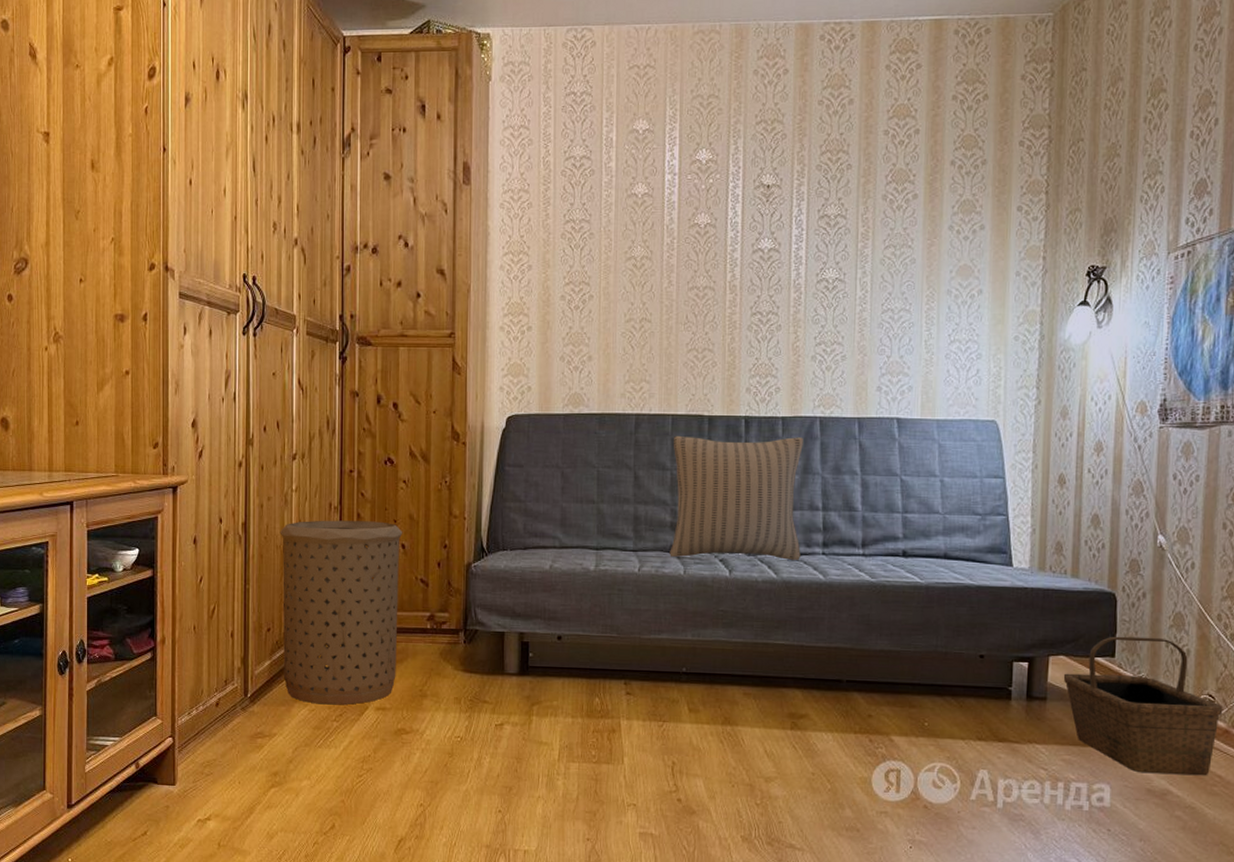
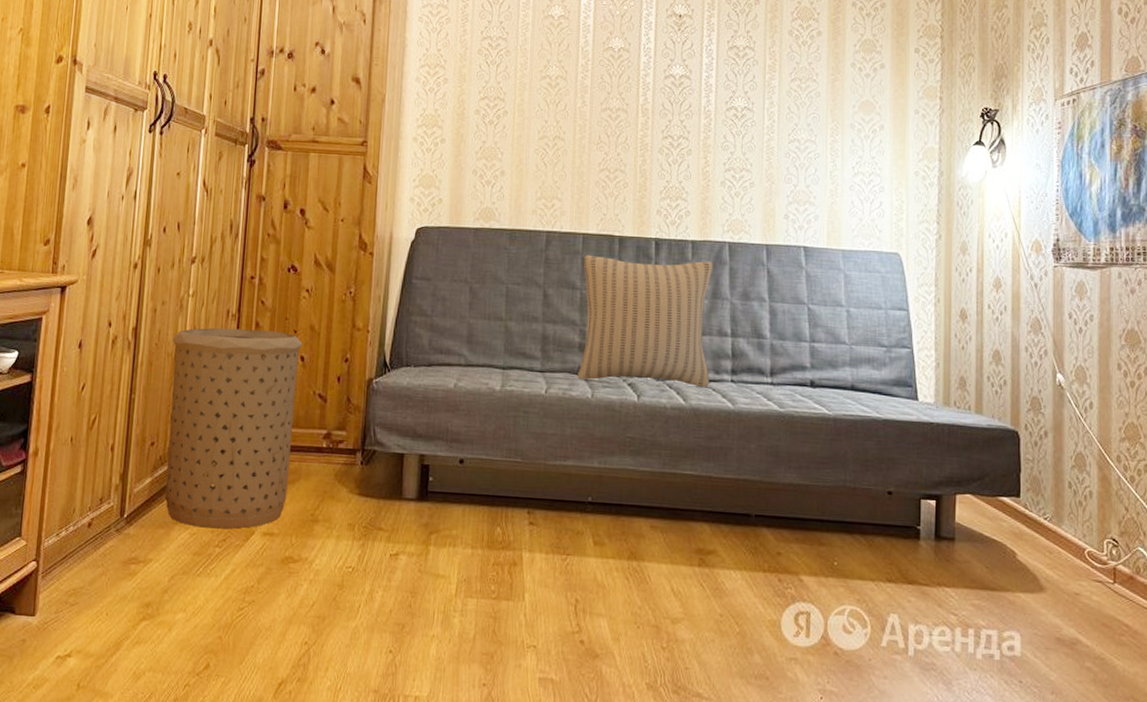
basket: present [1063,636,1223,776] -> none [970,475,1127,625]

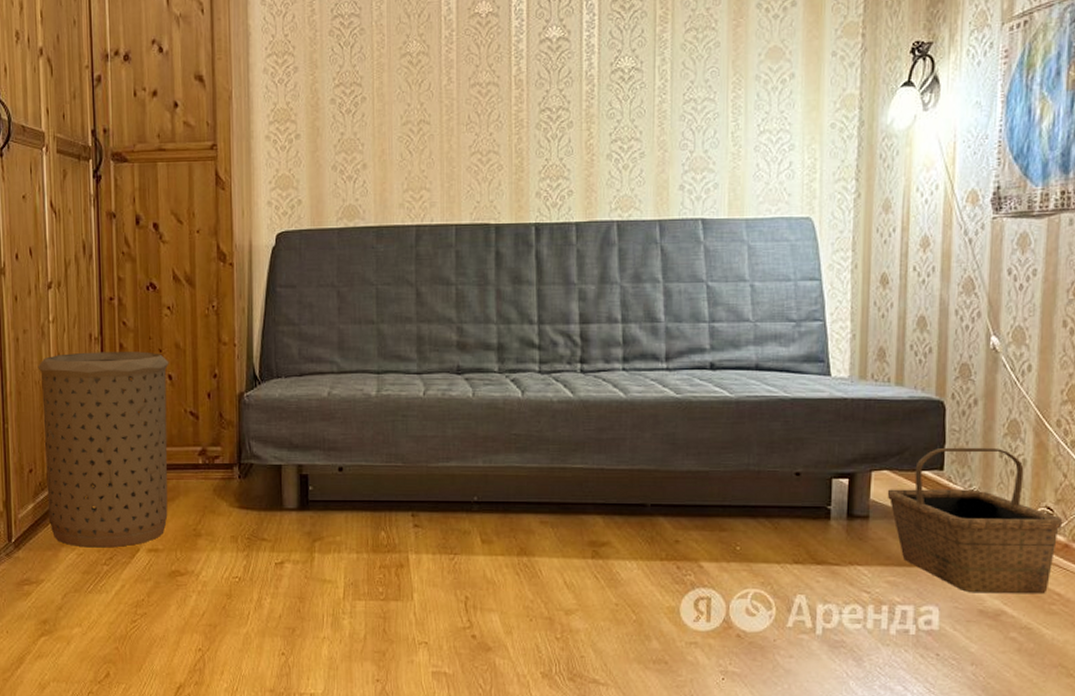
pillow: present [577,254,713,388] -> none [457,244,599,379]
basket: none [970,475,1127,625] -> present [887,447,1063,594]

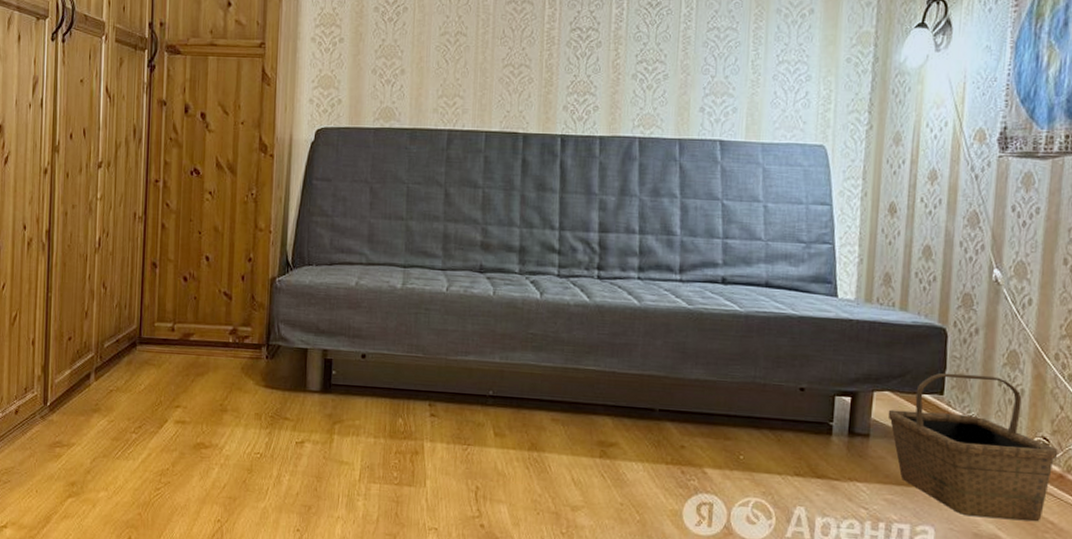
laundry basket: present [37,351,169,548] -> none [83,229,207,417]

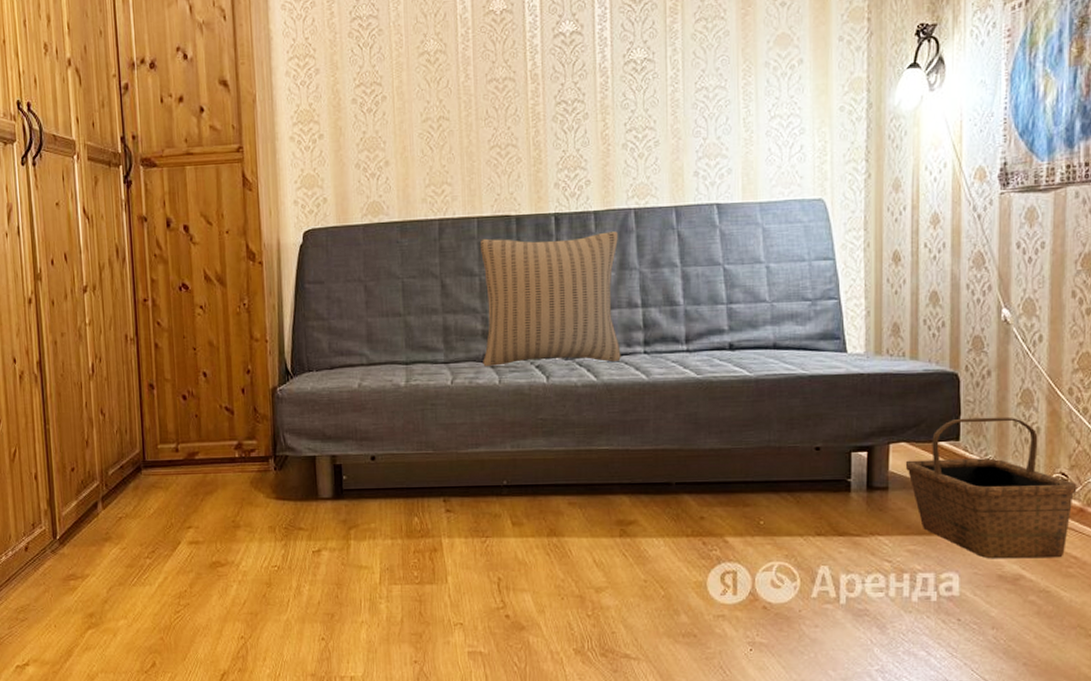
pillow: none [479,152,621,285] -> present [479,231,621,366]

